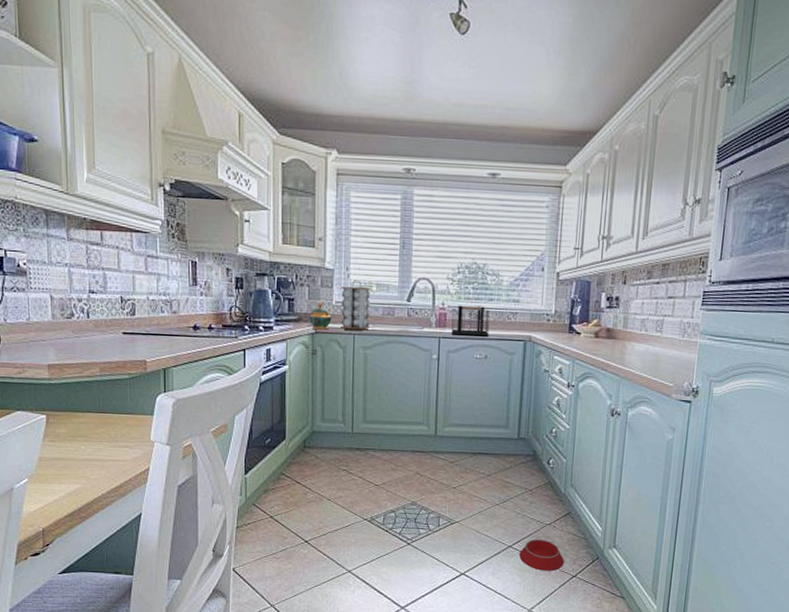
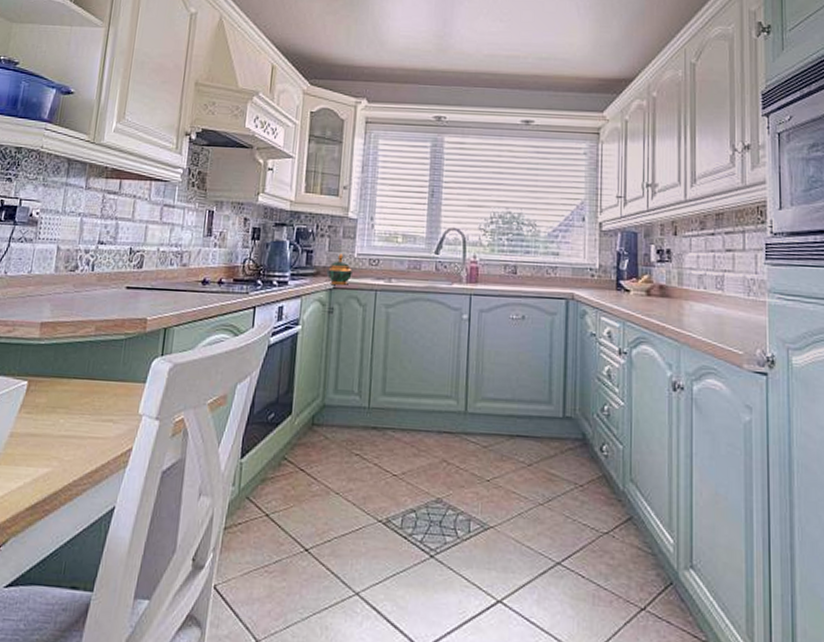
spice rack: present [340,279,371,331] -> none [361,230,396,287]
dish rack: present [451,305,490,338] -> none [484,258,527,296]
pet bowl: present [519,539,564,571] -> none [571,553,628,601]

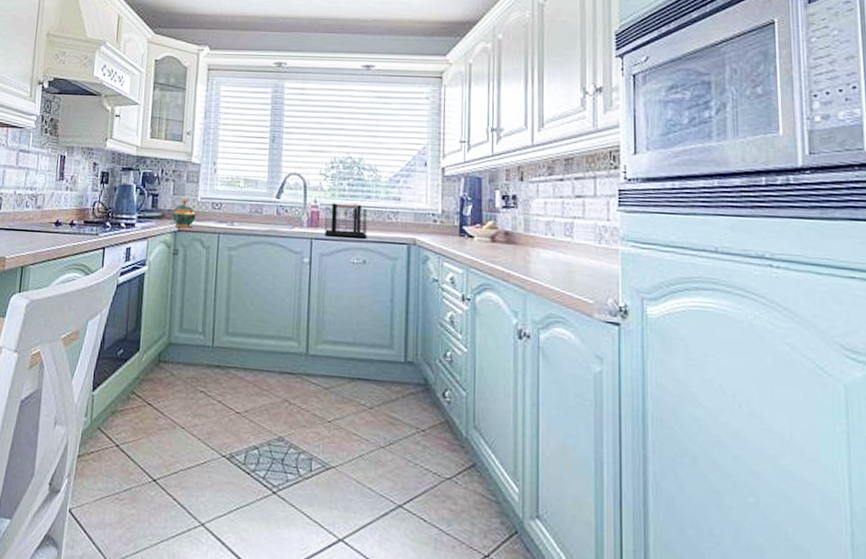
dish rack: none [484,258,527,296] -> present [324,203,368,240]

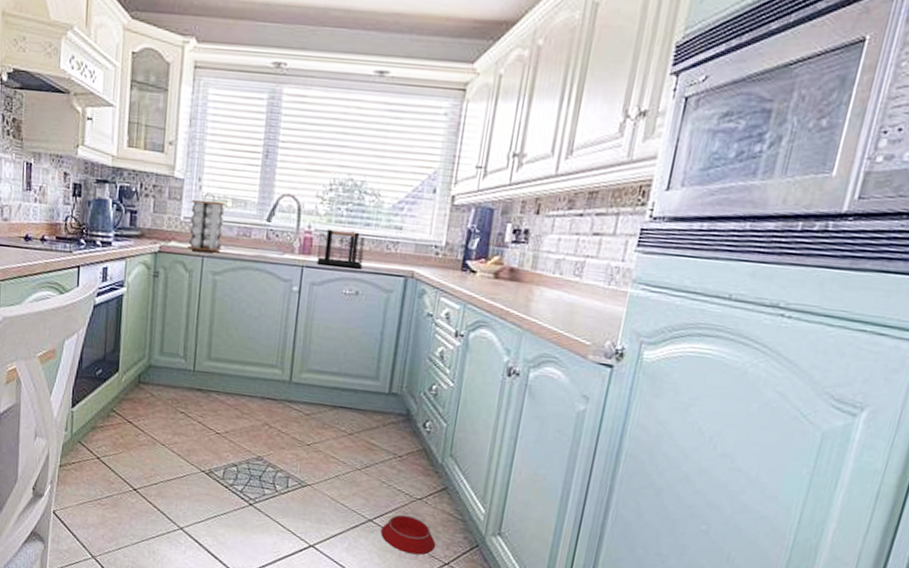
decorative jar: present [171,197,196,228] -> none [151,216,179,249]
spice rack: none [205,174,238,230] -> present [188,192,226,253]
pet bowl: none [412,497,471,546] -> present [381,514,435,555]

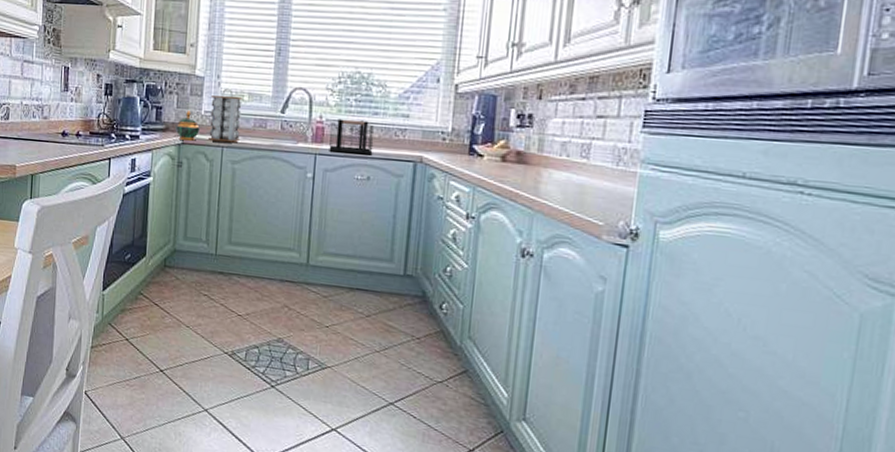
decorative jar: none [151,216,179,249] -> present [175,111,200,141]
pet bowl: present [381,514,435,555] -> none [403,398,459,440]

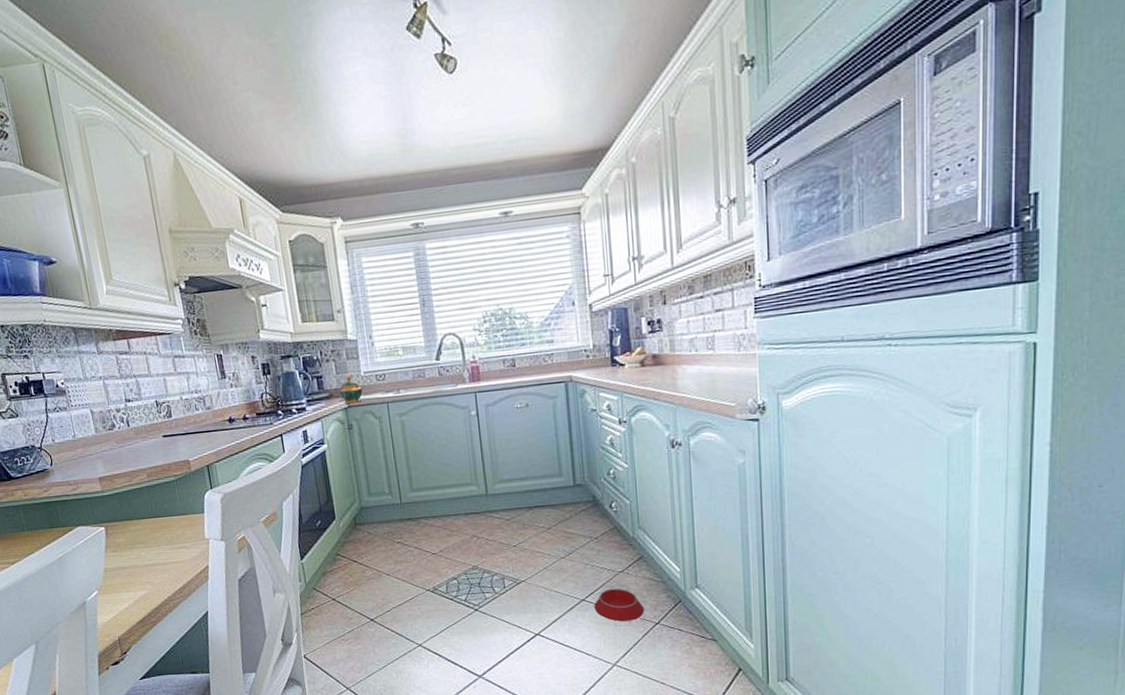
spice rack: present [208,88,243,143] -> none [366,346,403,400]
dish rack: present [329,118,375,157] -> none [484,352,527,389]
pet bowl: none [403,398,459,440] -> present [594,588,644,622]

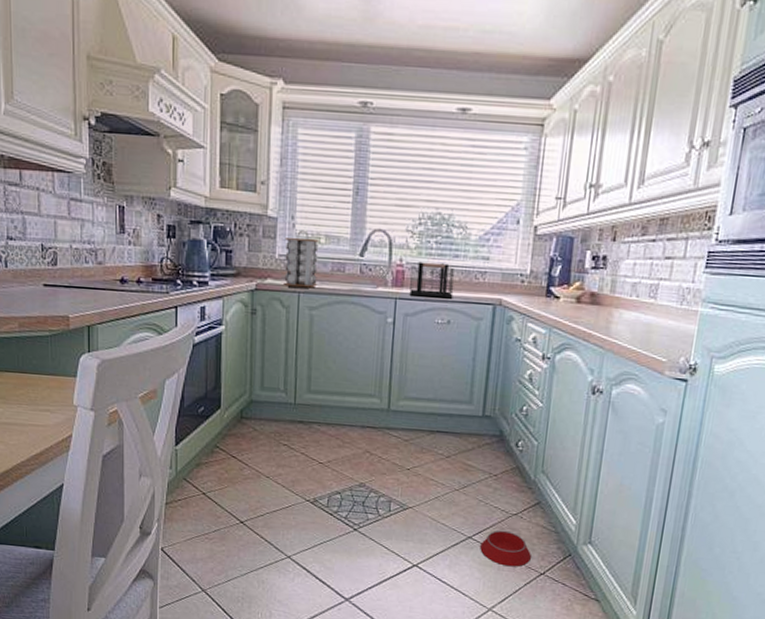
decorative jar: present [338,375,363,404] -> none [247,254,274,287]
spice rack: none [366,346,403,400] -> present [284,230,319,289]
dish rack: none [484,352,527,389] -> present [409,261,455,300]

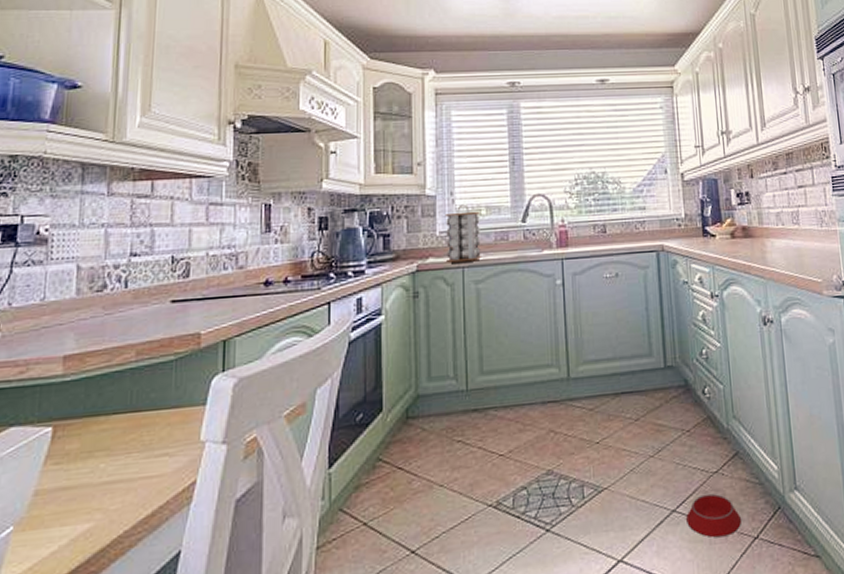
dish rack: present [409,261,455,300] -> none [574,218,618,256]

